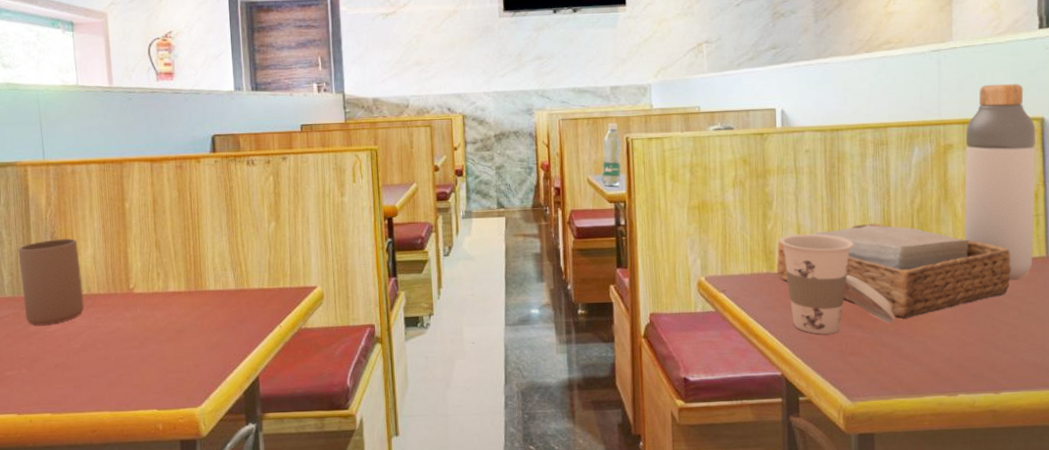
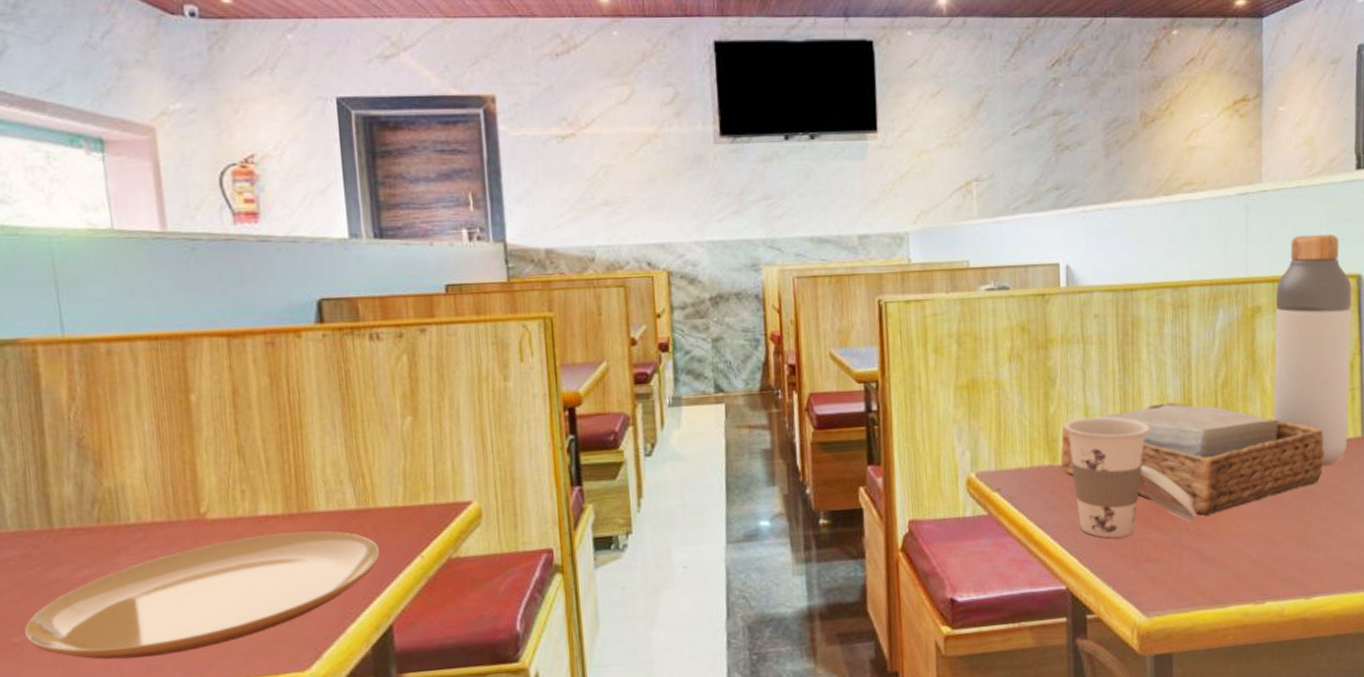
plate: none [13,304,251,391] -> present [24,530,380,660]
cup: present [18,238,84,325] -> none [25,445,132,570]
bottle: present [601,122,622,187] -> none [847,281,873,363]

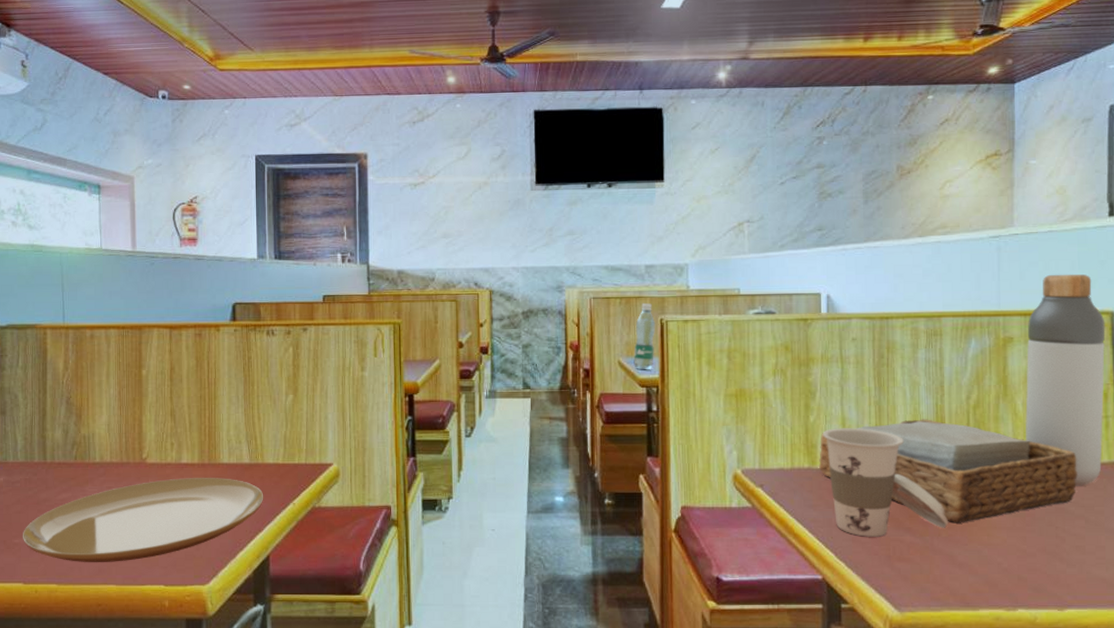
bottle: none [847,281,873,363] -> present [633,302,656,370]

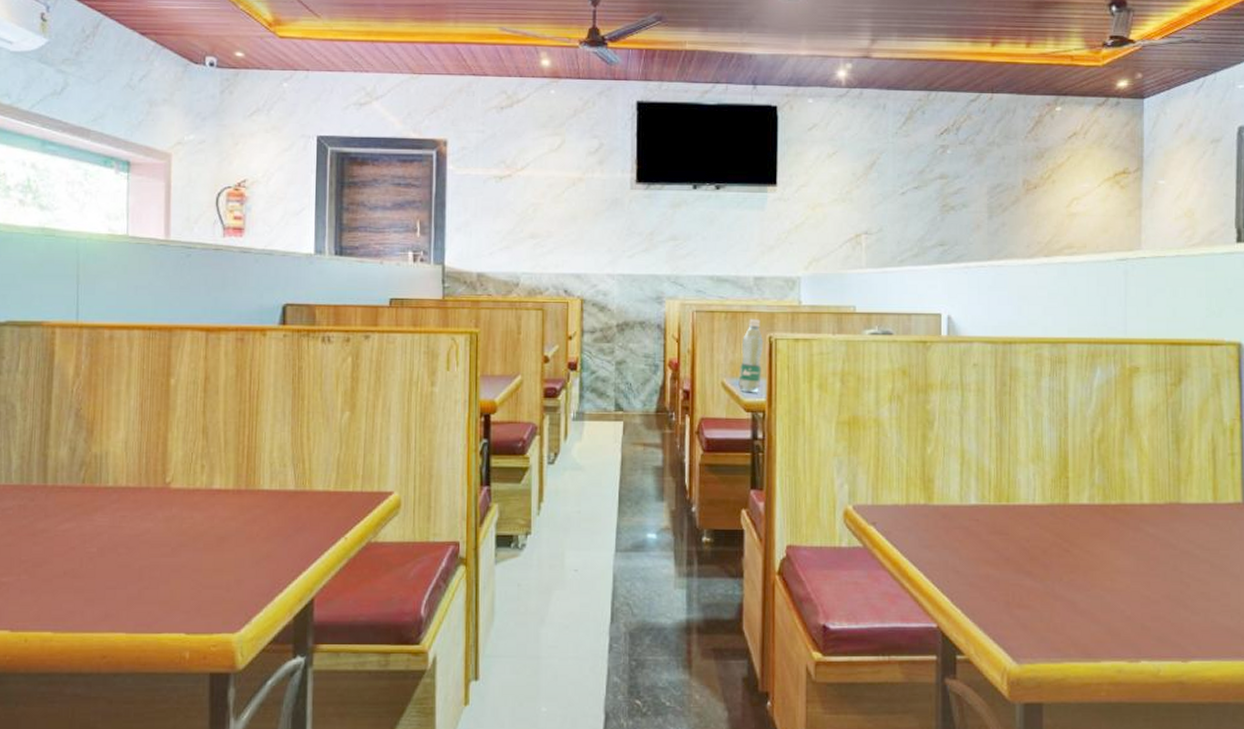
plate: present [22,478,264,562] -> none [11,506,311,606]
napkin holder: present [819,419,1077,522] -> none [936,453,1203,566]
cup: present [822,428,949,537] -> none [940,461,1071,581]
bottle: present [1025,274,1106,486] -> none [1150,301,1232,528]

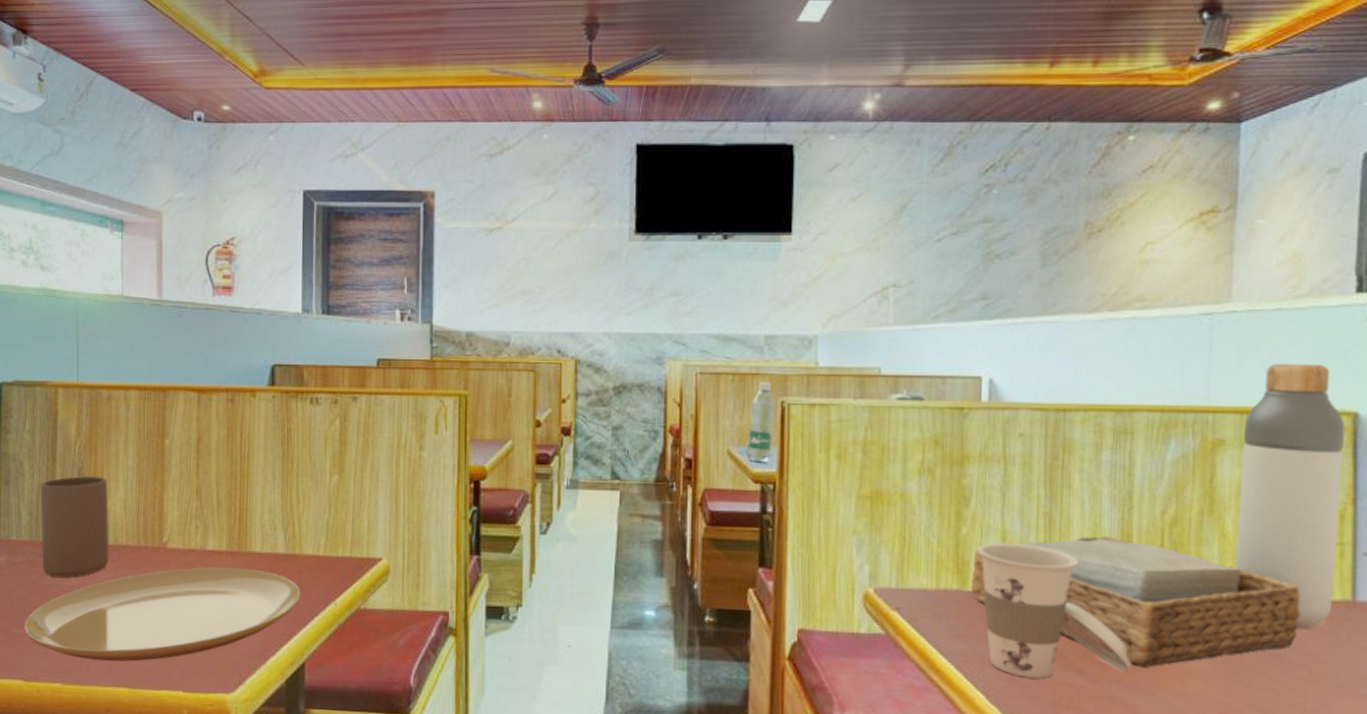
plate: none [11,506,311,606] -> present [24,567,301,662]
cup: none [32,416,109,522] -> present [40,475,110,577]
napkin holder: none [936,453,1203,566] -> present [971,536,1301,666]
cup: none [940,461,1071,581] -> present [976,543,1132,678]
bottle: none [1150,301,1232,528] -> present [1234,363,1346,628]

